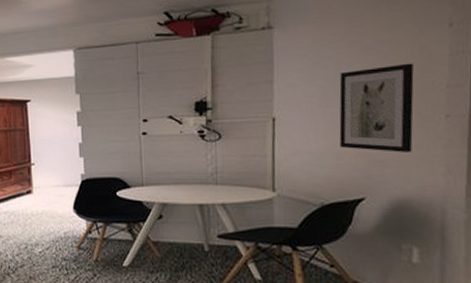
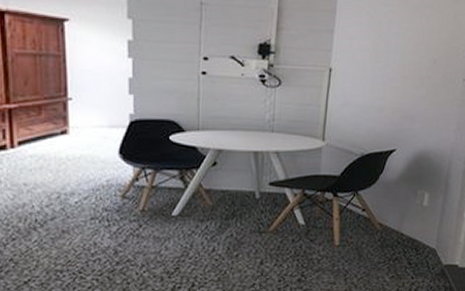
wall art: present [339,63,414,152] -> none [382,28,447,110]

